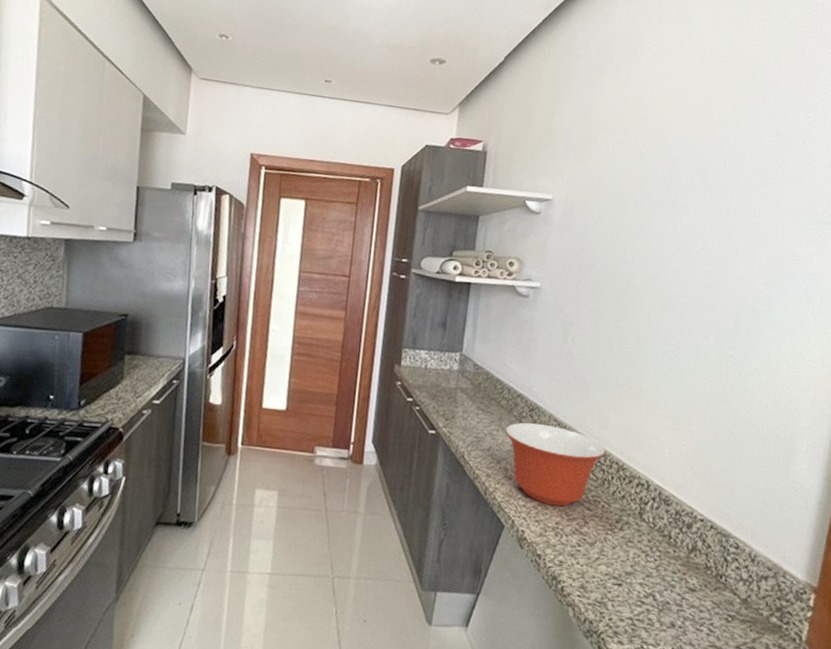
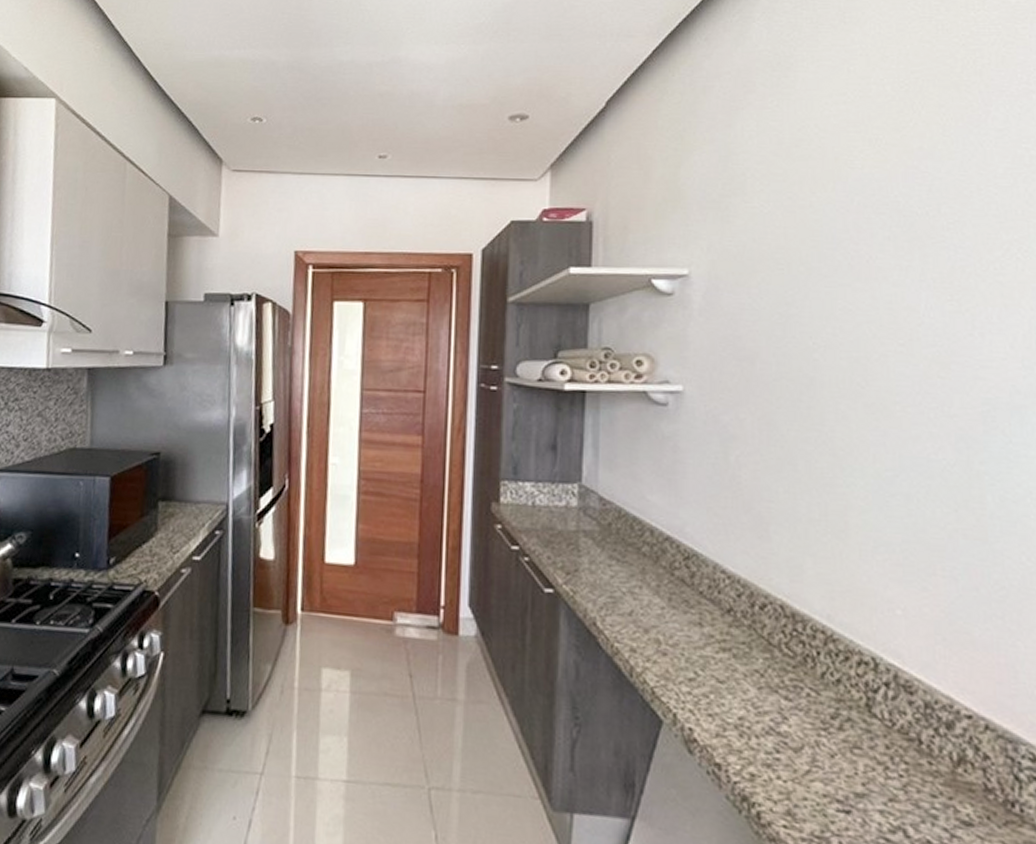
mixing bowl: present [506,422,606,507] -> none [652,575,804,695]

